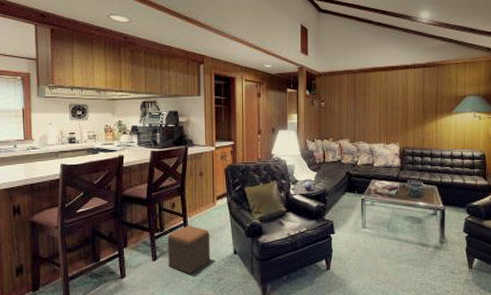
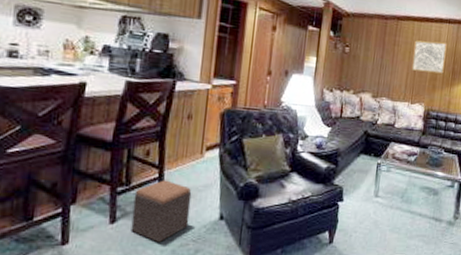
wall art: none [383,86,415,115] -> present [411,40,447,74]

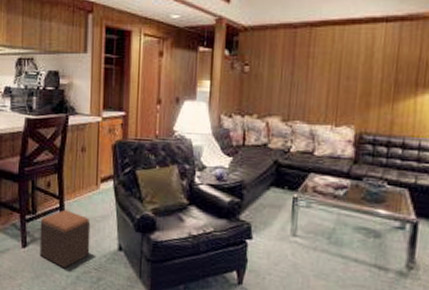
wall art: present [411,40,447,74] -> none [333,47,385,87]

